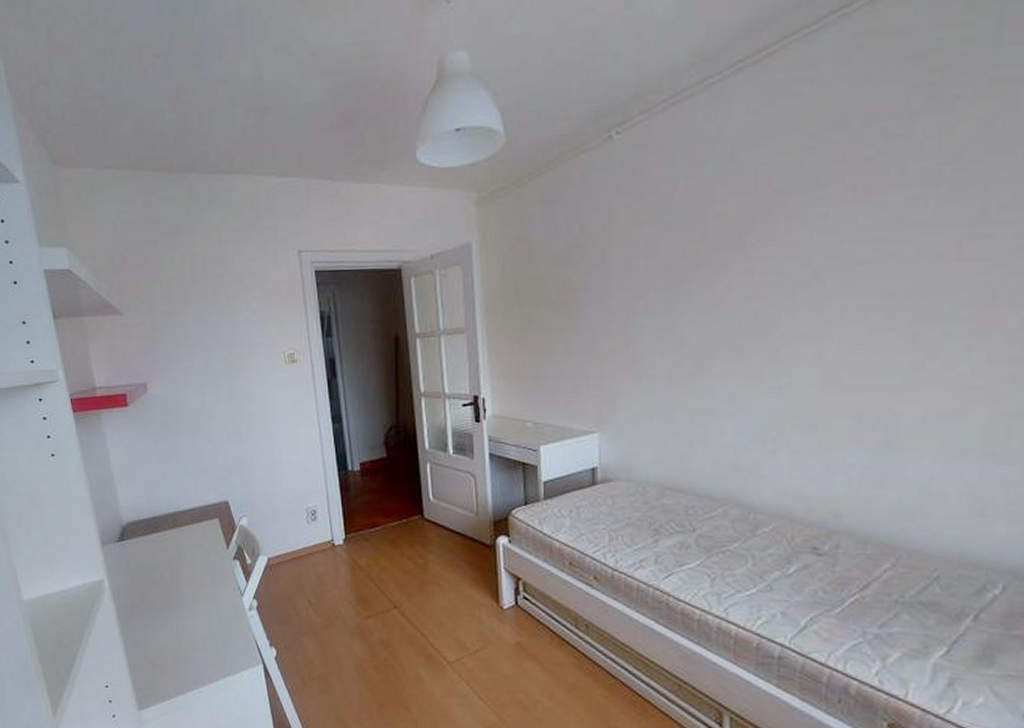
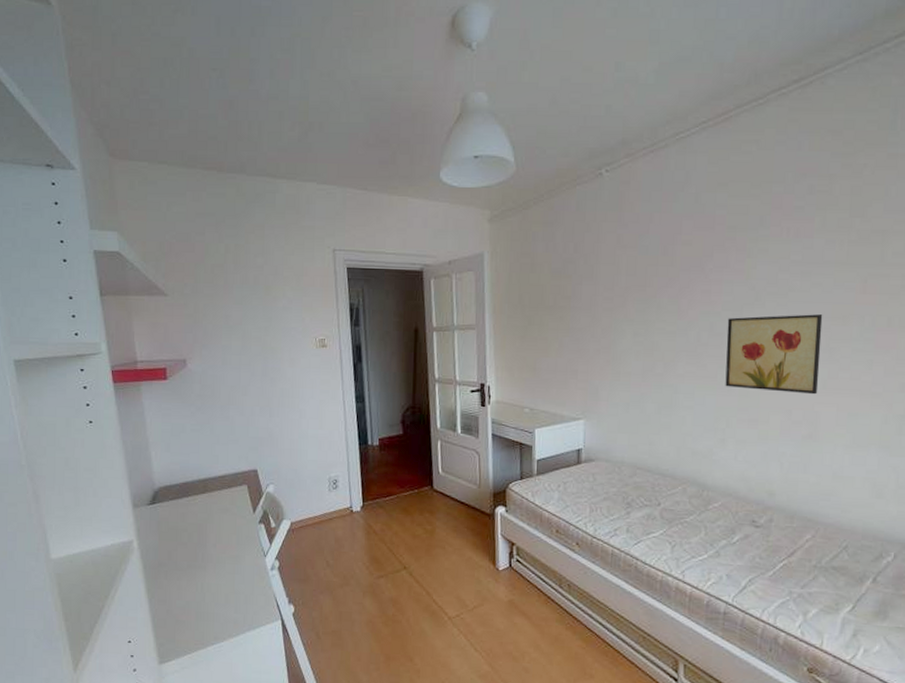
wall art: none [774,291,903,392] -> present [725,314,823,395]

